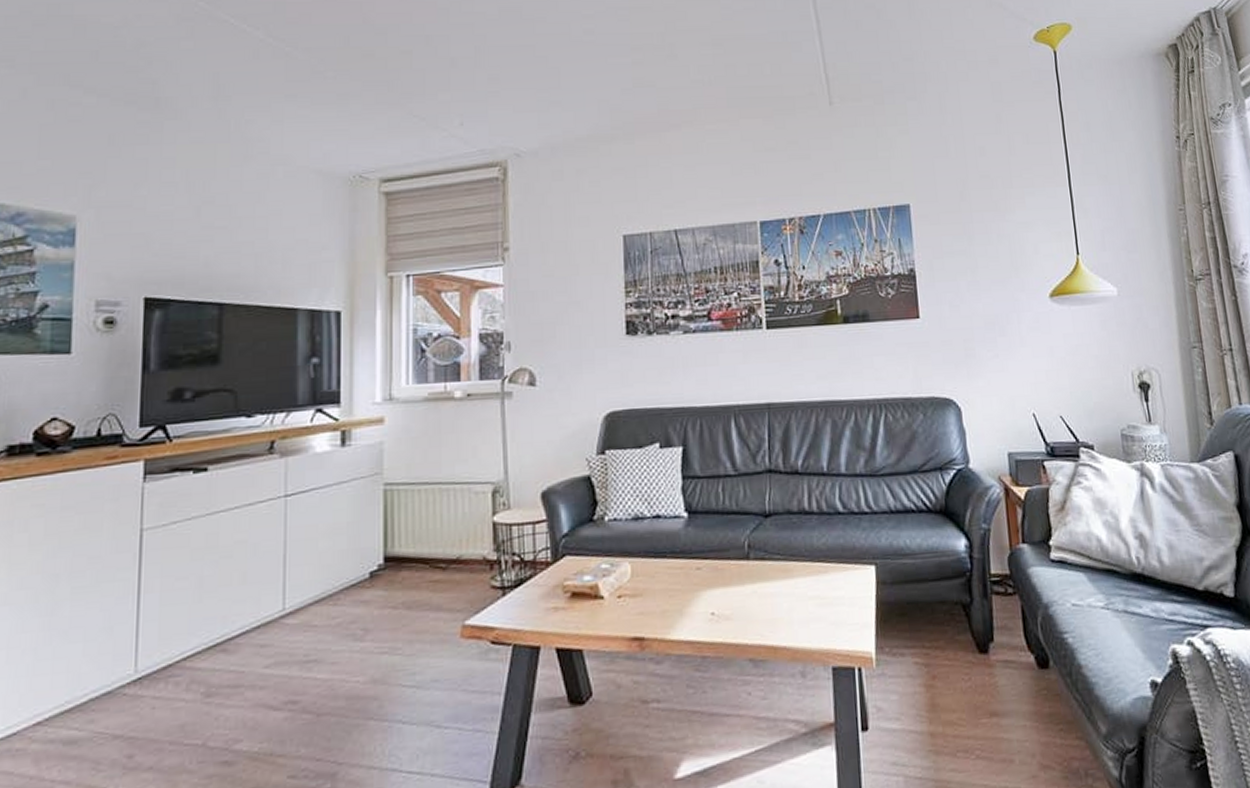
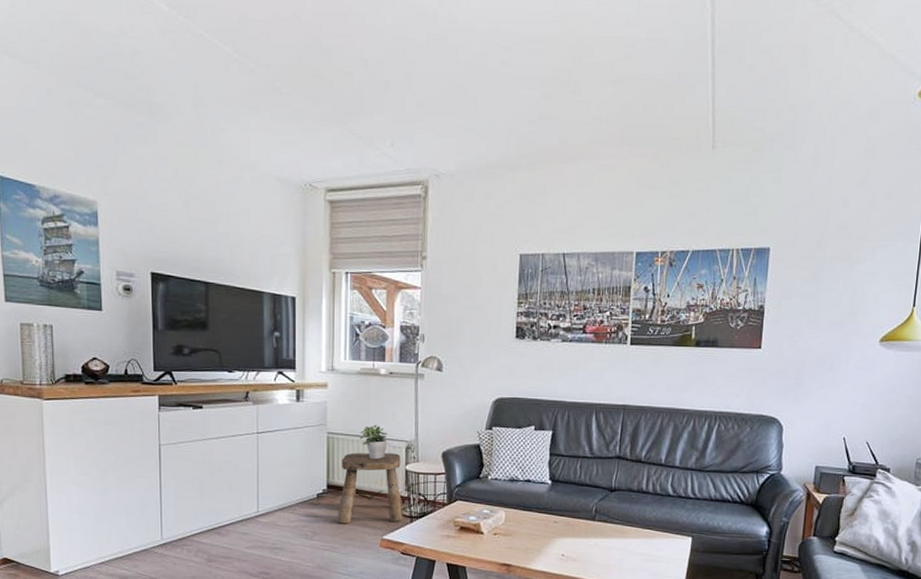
stool: none [398,501,491,611] -> present [337,453,402,524]
potted plant: none [428,465,467,514] -> present [359,424,388,460]

